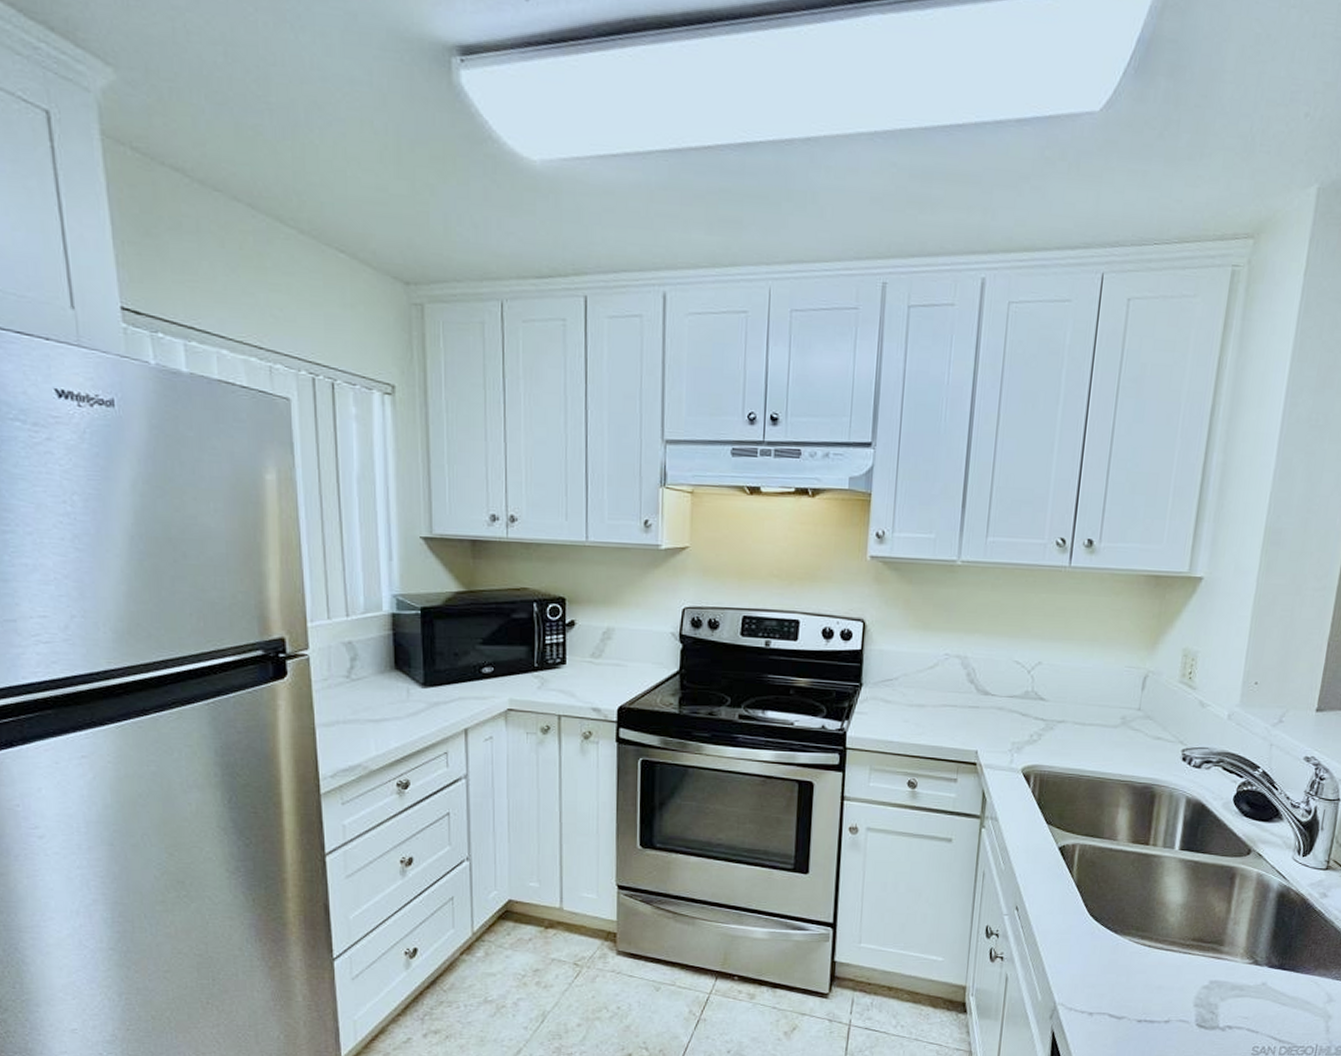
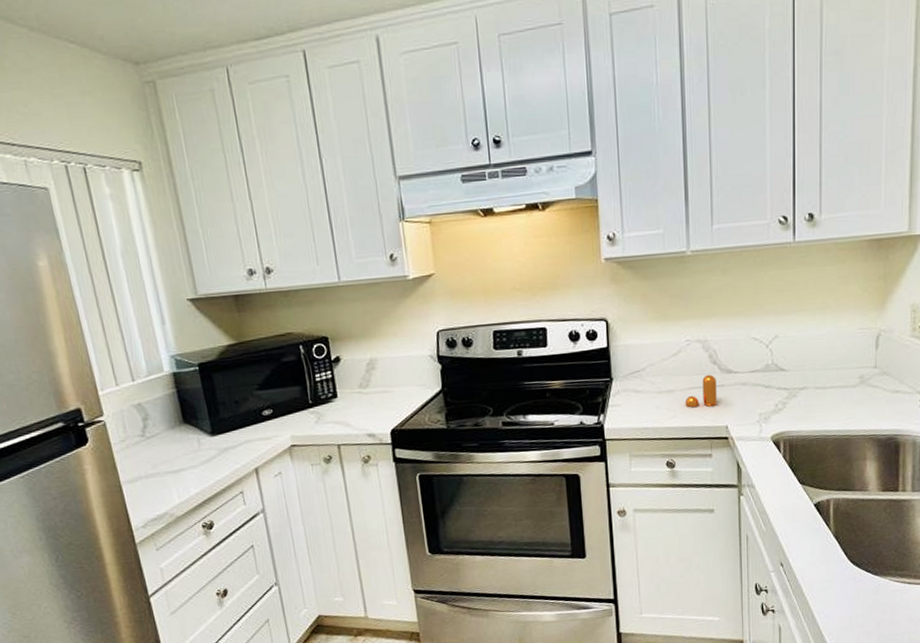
pepper shaker: none [935,693,972,728] -> present [685,374,717,408]

